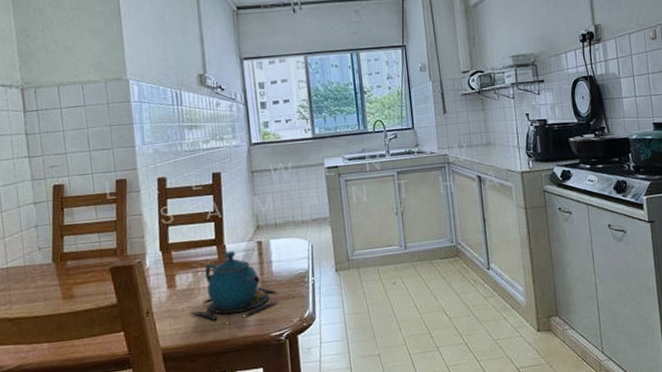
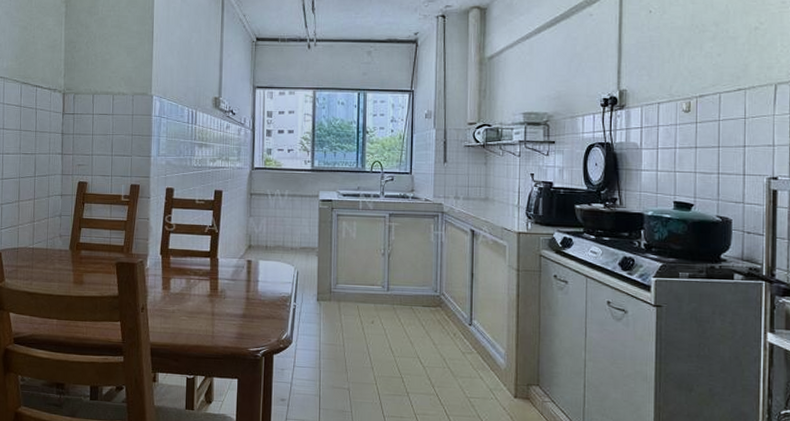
teapot: present [192,251,278,321] -> none [181,265,260,328]

